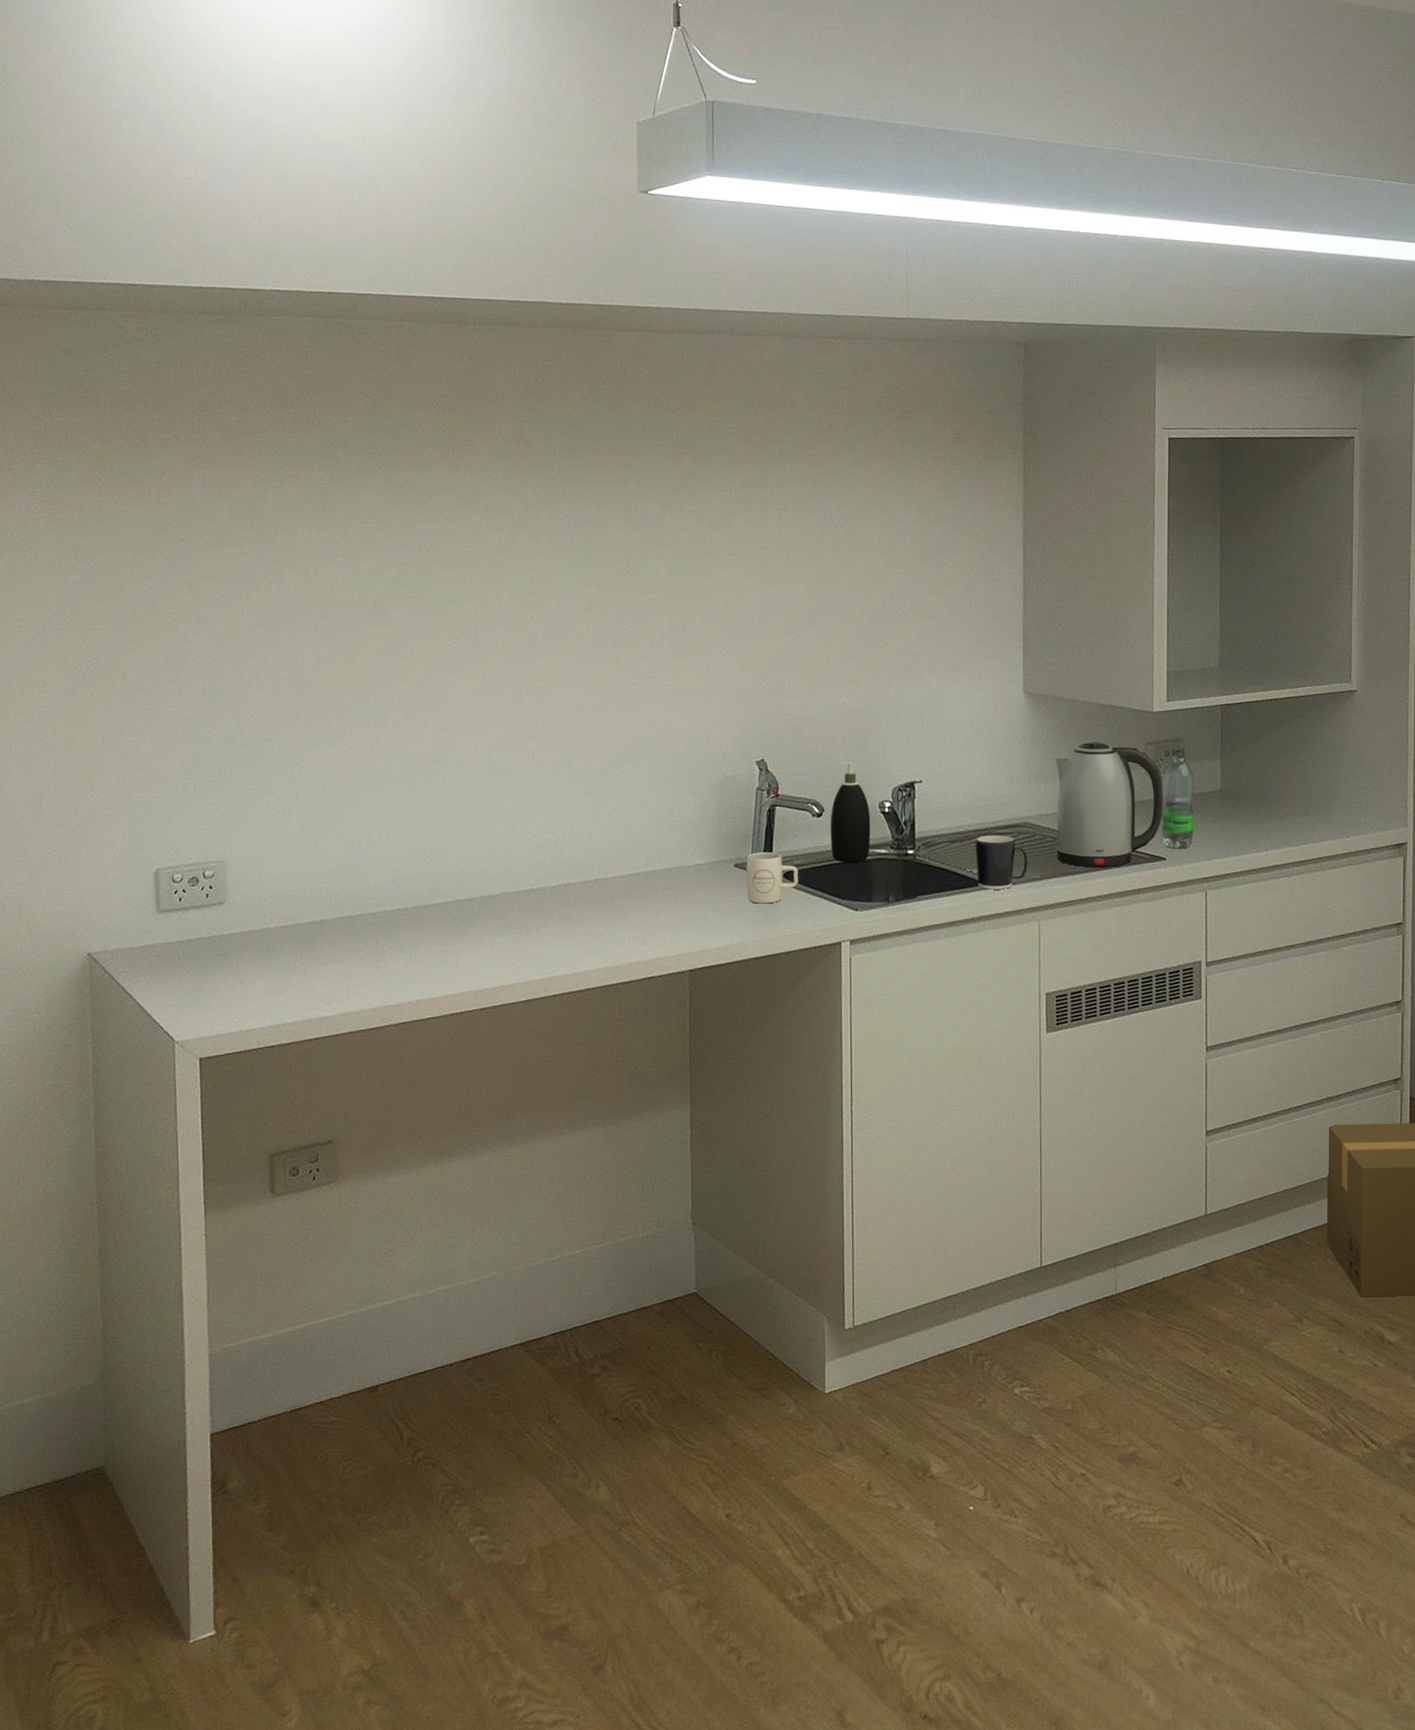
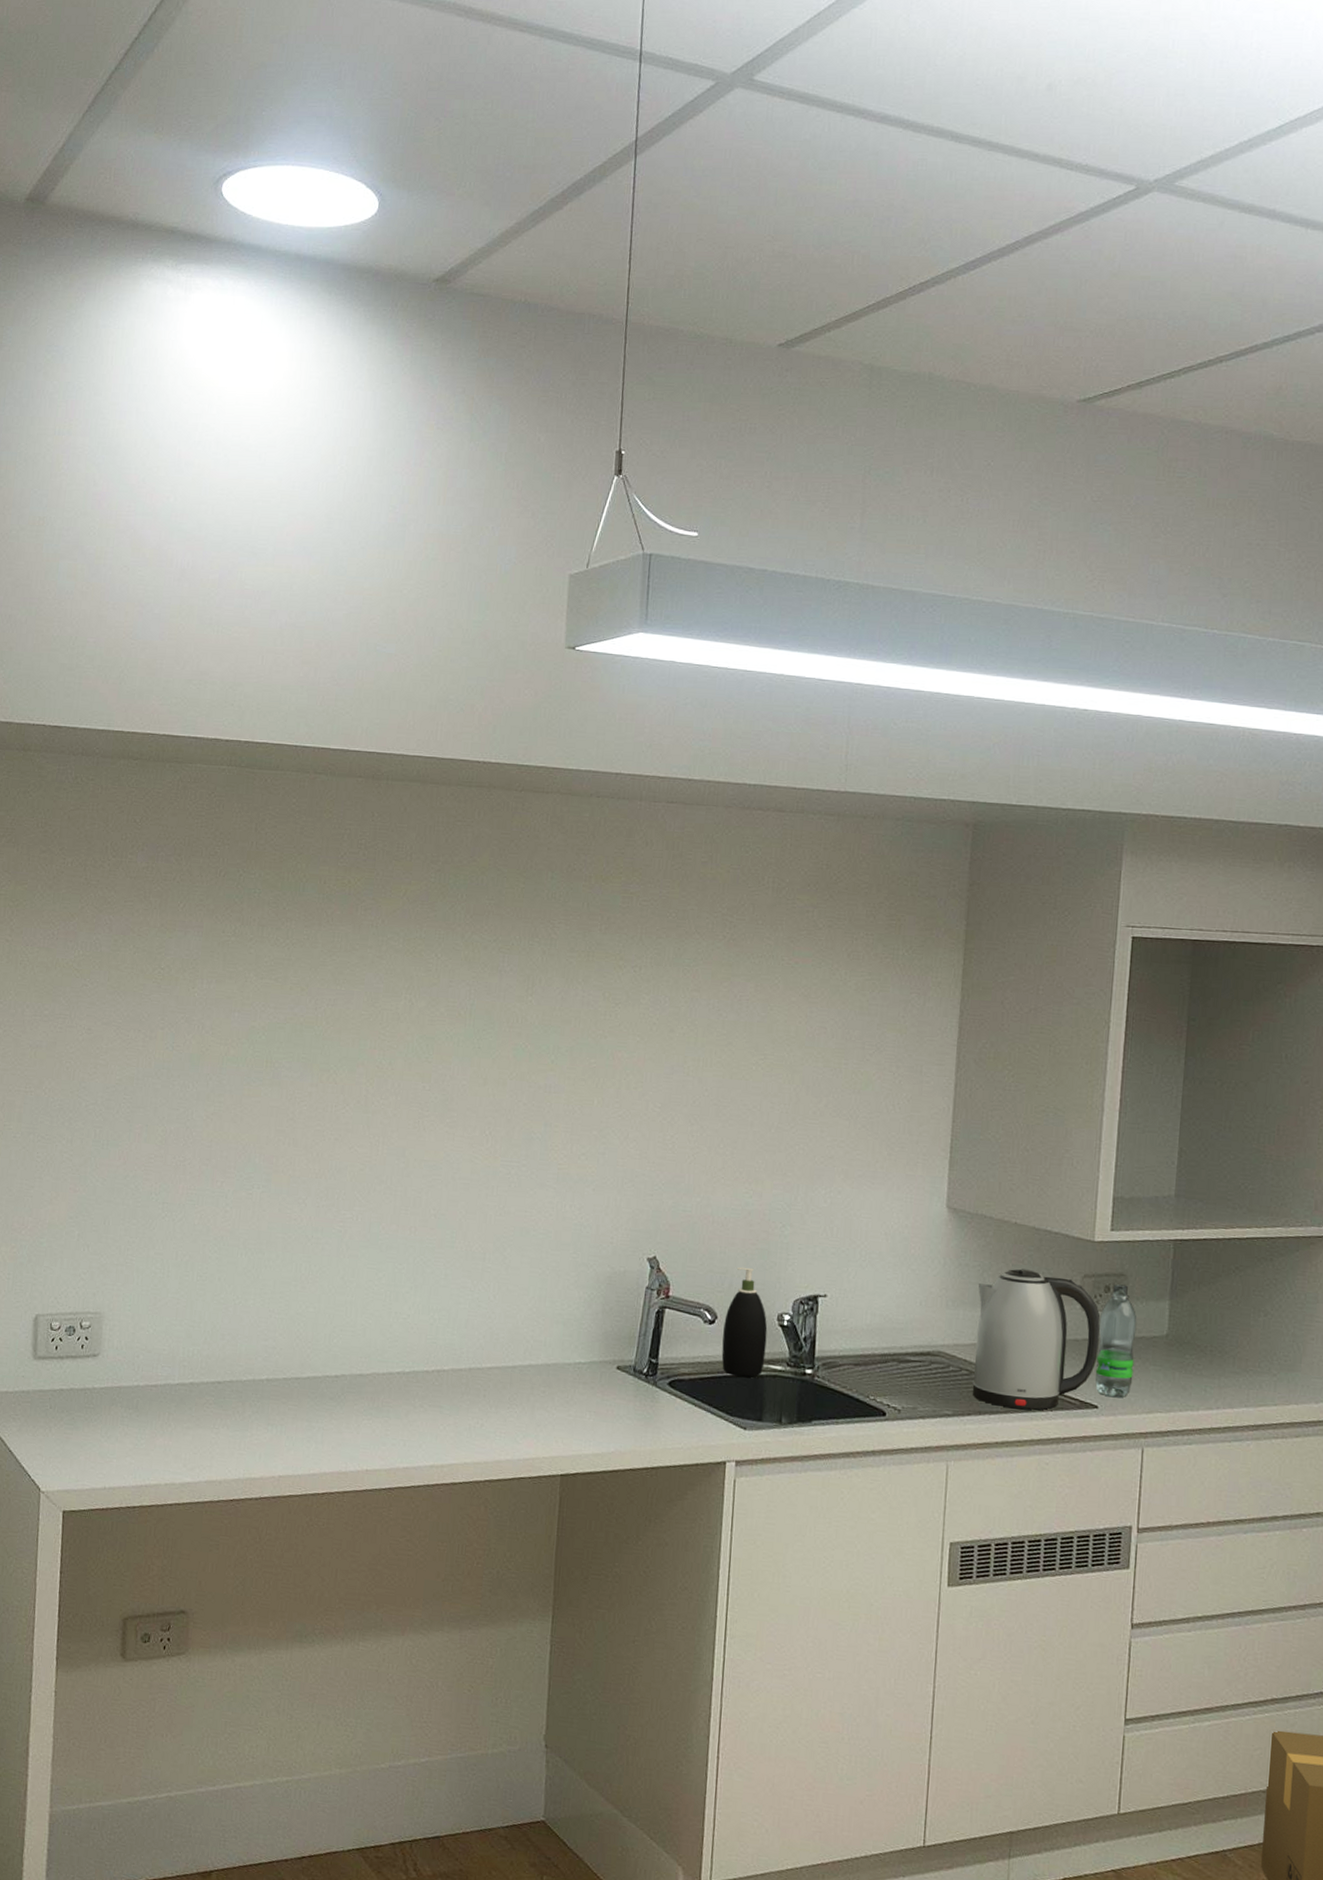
mug: present [746,852,799,904] -> none [628,1356,685,1413]
mug: present [975,835,1028,890] -> none [880,1360,940,1423]

